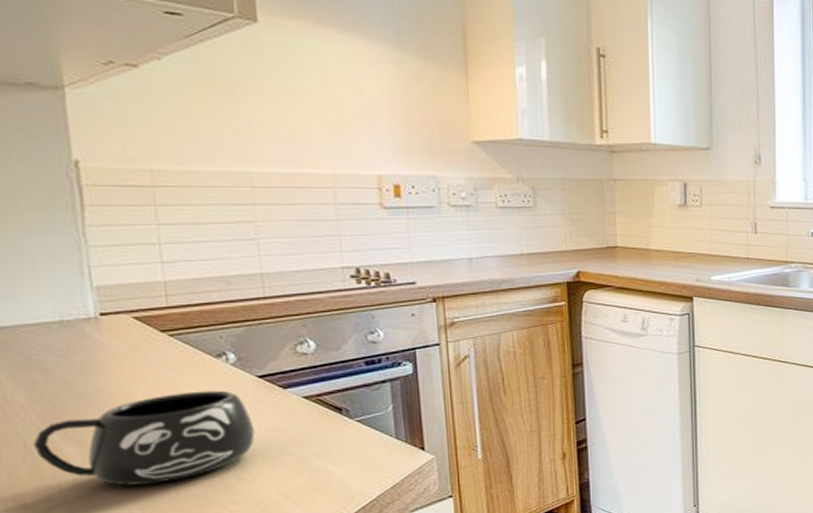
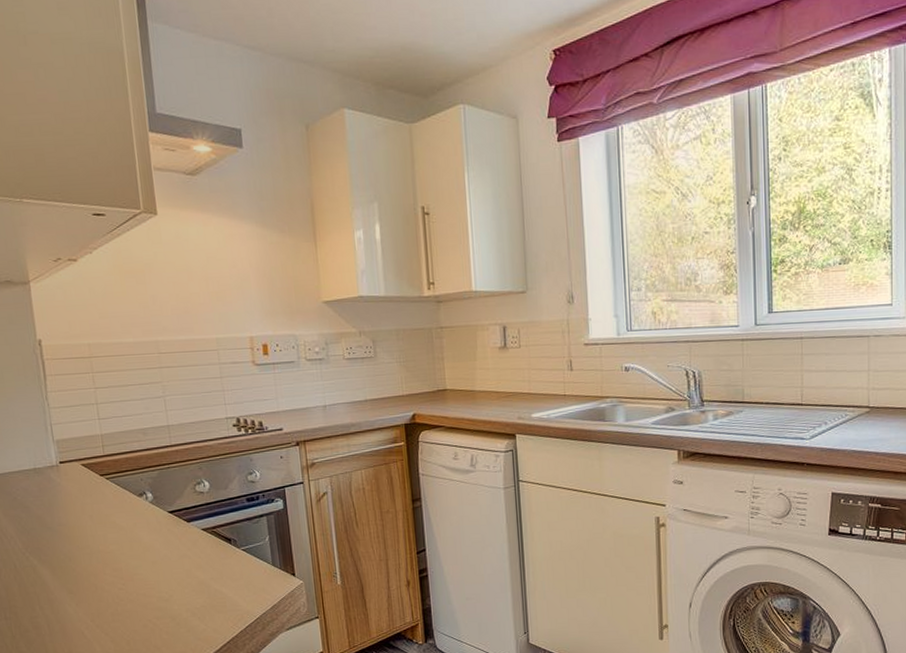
mug: present [32,390,255,486] -> none [20,523,169,601]

